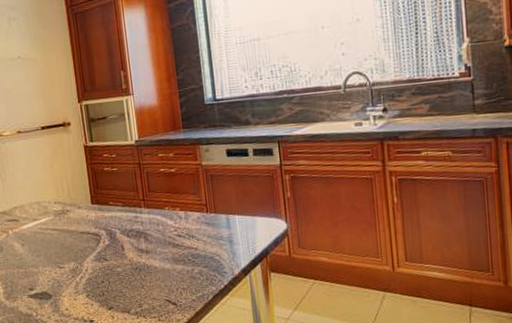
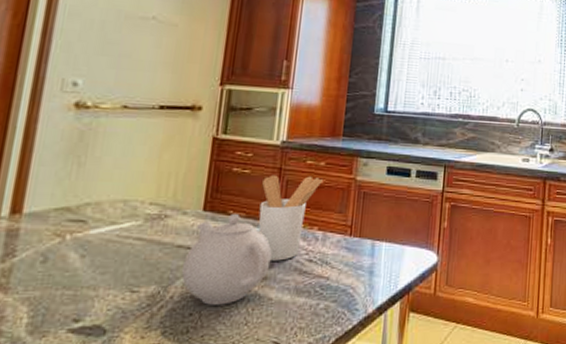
teapot: none [88,204,150,275] -> present [182,214,272,305]
utensil holder: none [128,166,175,238] -> present [258,174,323,261]

